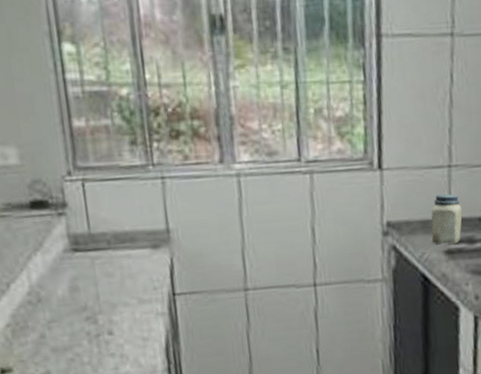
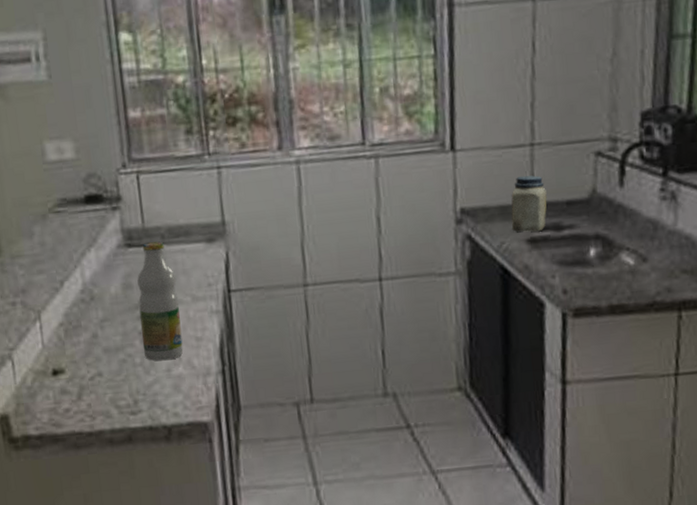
bottle: none [84,247,130,360] -> present [137,241,183,361]

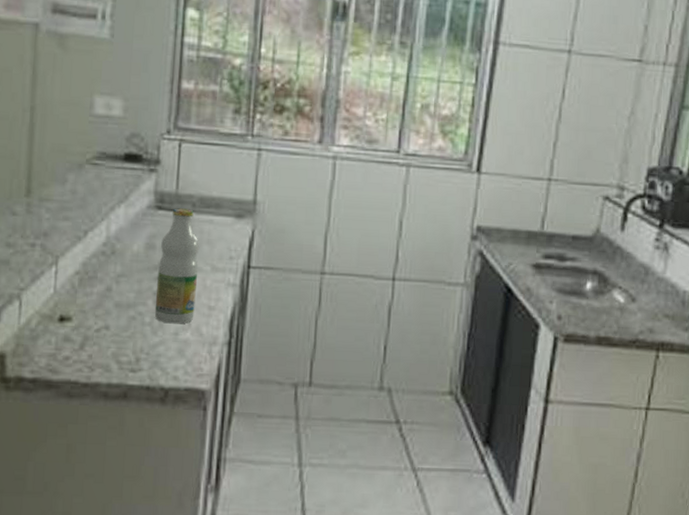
jar: present [511,175,547,232] -> none [520,206,556,259]

